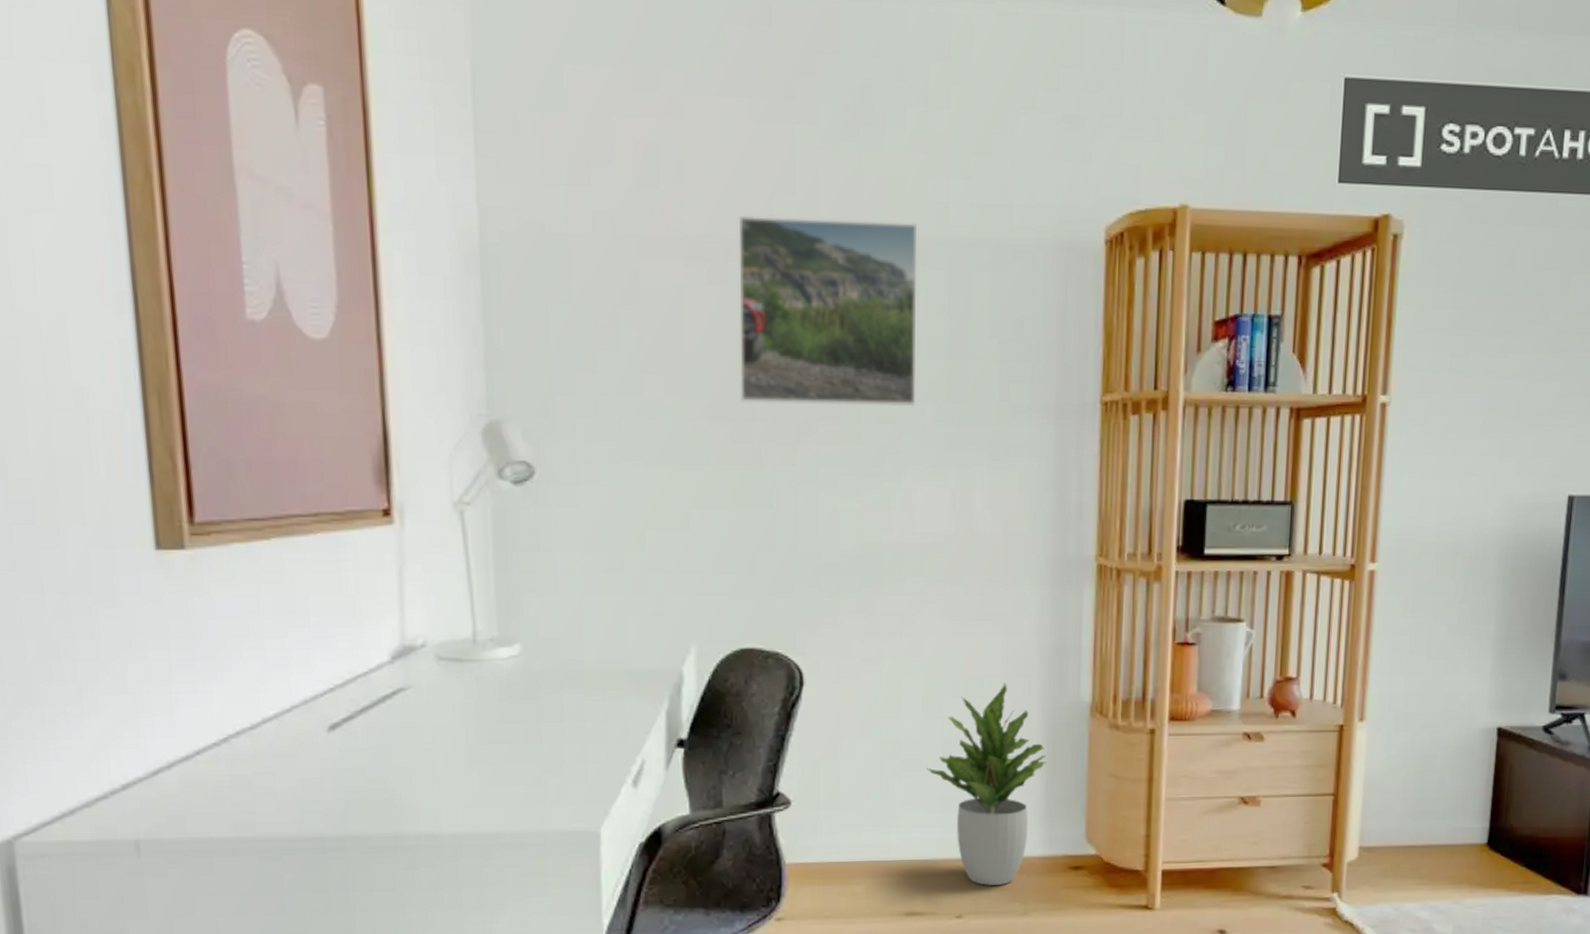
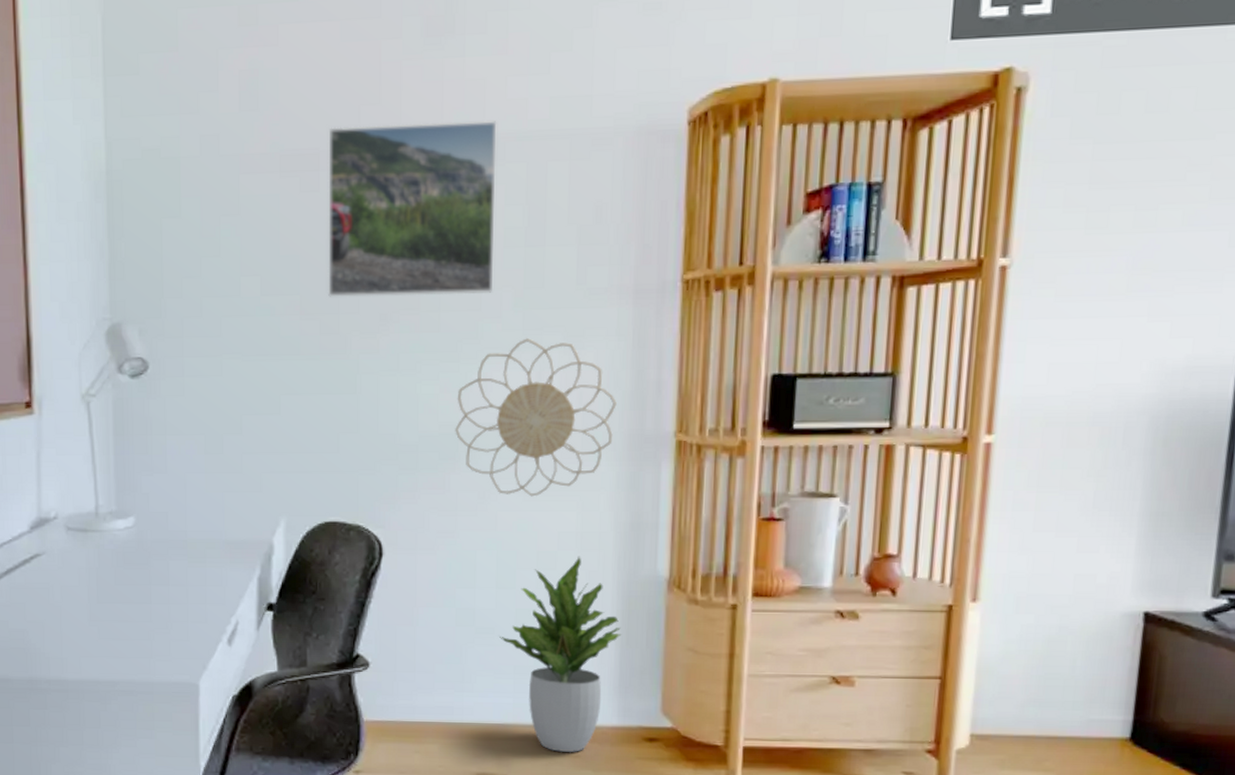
decorative wall piece: none [878,455,1040,621] -> present [455,338,617,497]

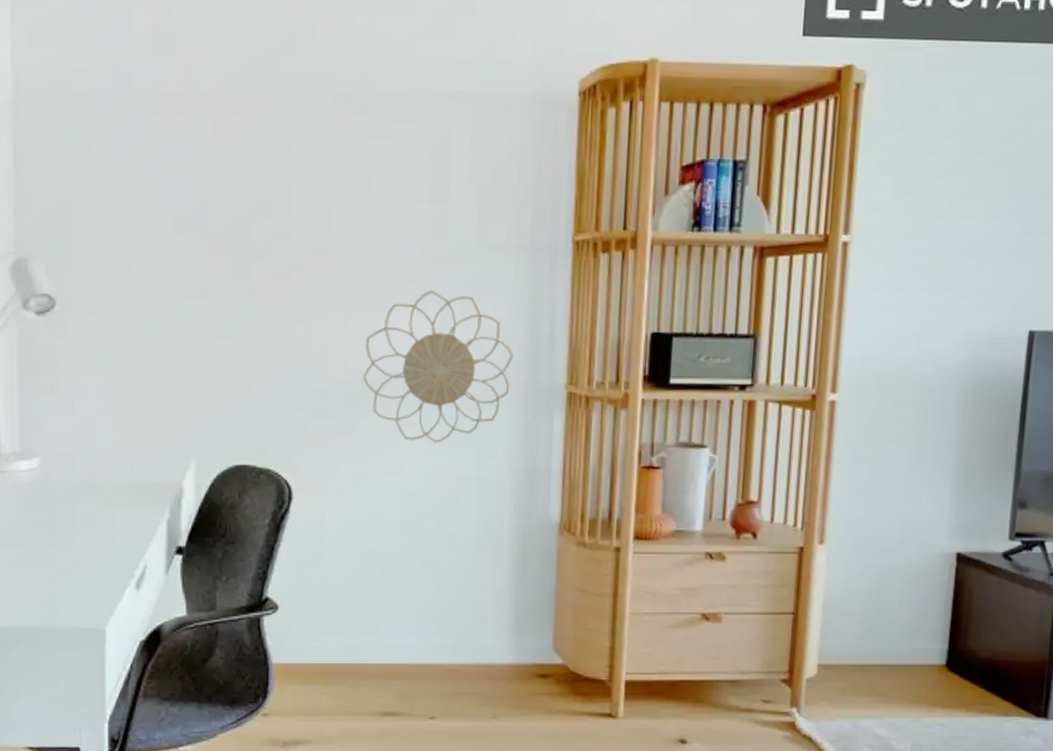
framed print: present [328,121,497,297] -> none [240,73,404,245]
potted plant: present [500,556,622,753] -> none [404,501,517,691]

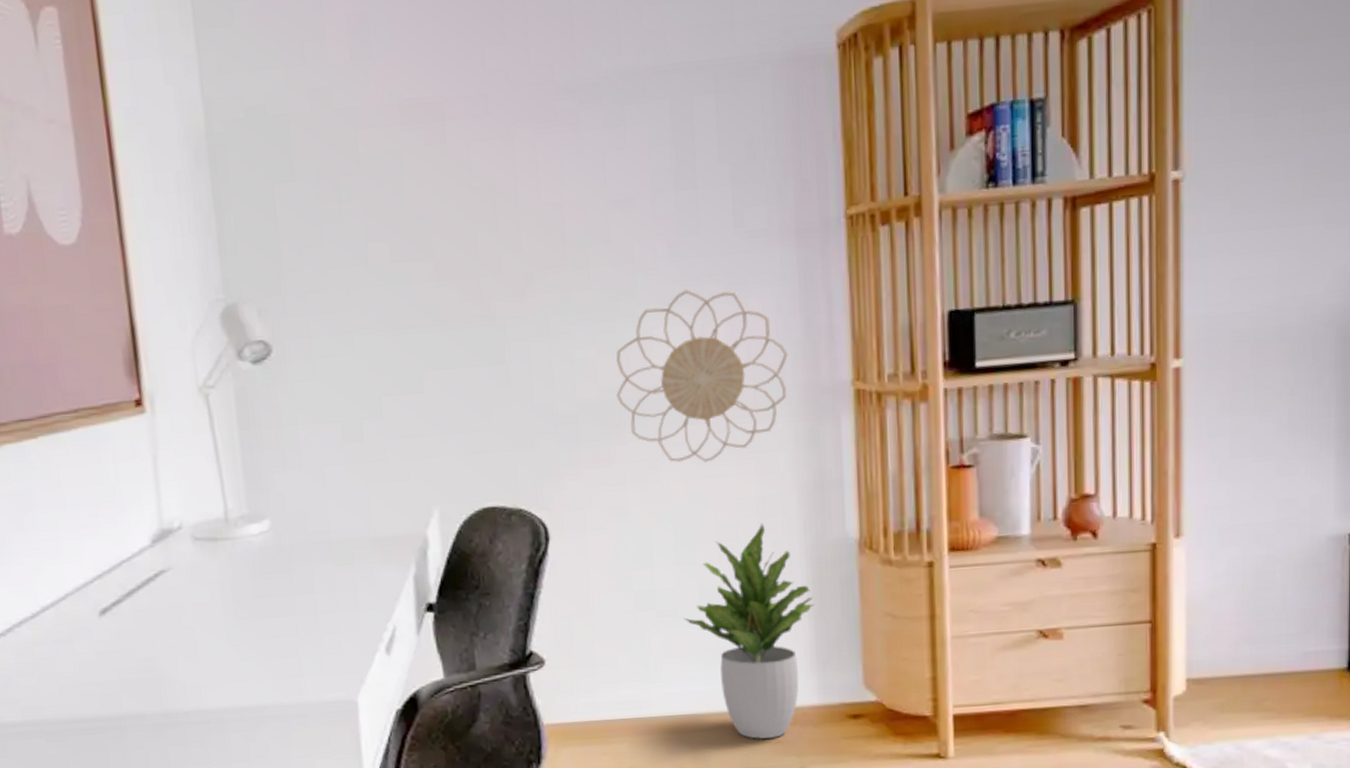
potted plant: none [404,501,517,691] -> present [684,523,815,739]

